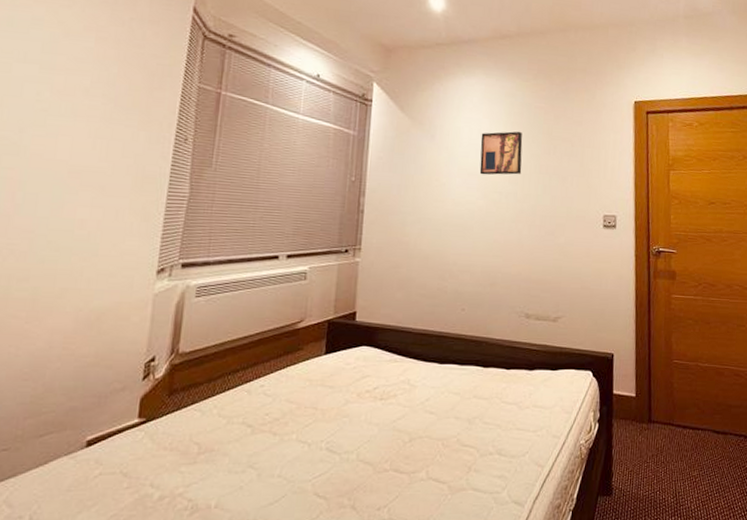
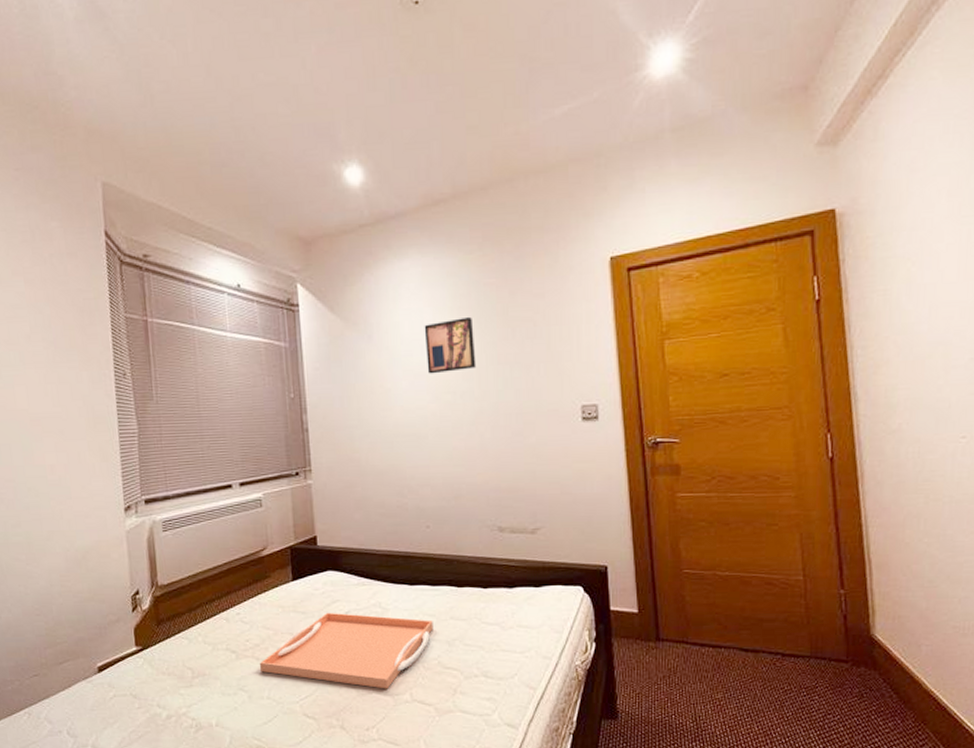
serving tray: none [276,387,457,467] -> present [260,612,434,689]

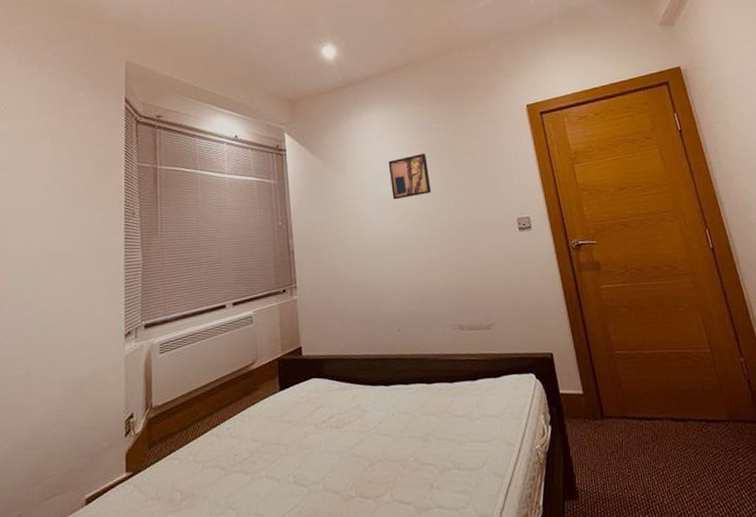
serving tray: present [260,612,434,689] -> none [248,418,409,492]

